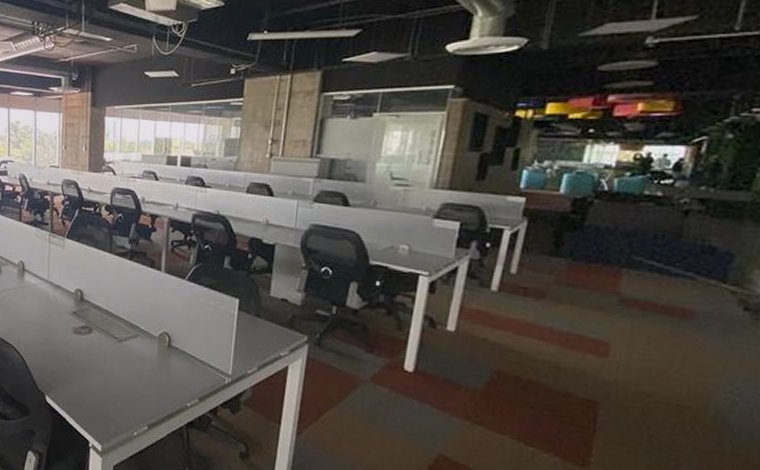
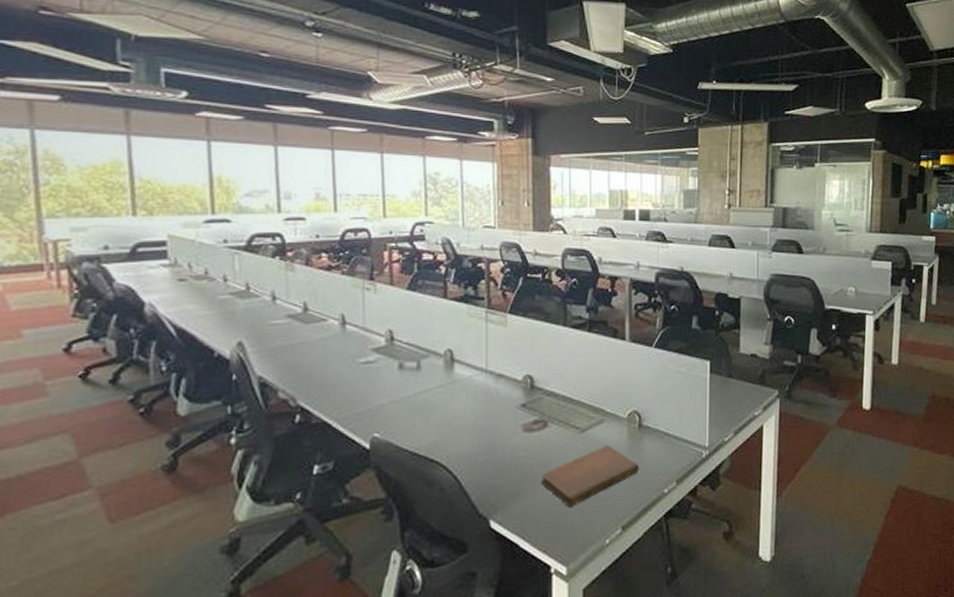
notebook: none [84,356,166,400] -> present [540,445,639,508]

